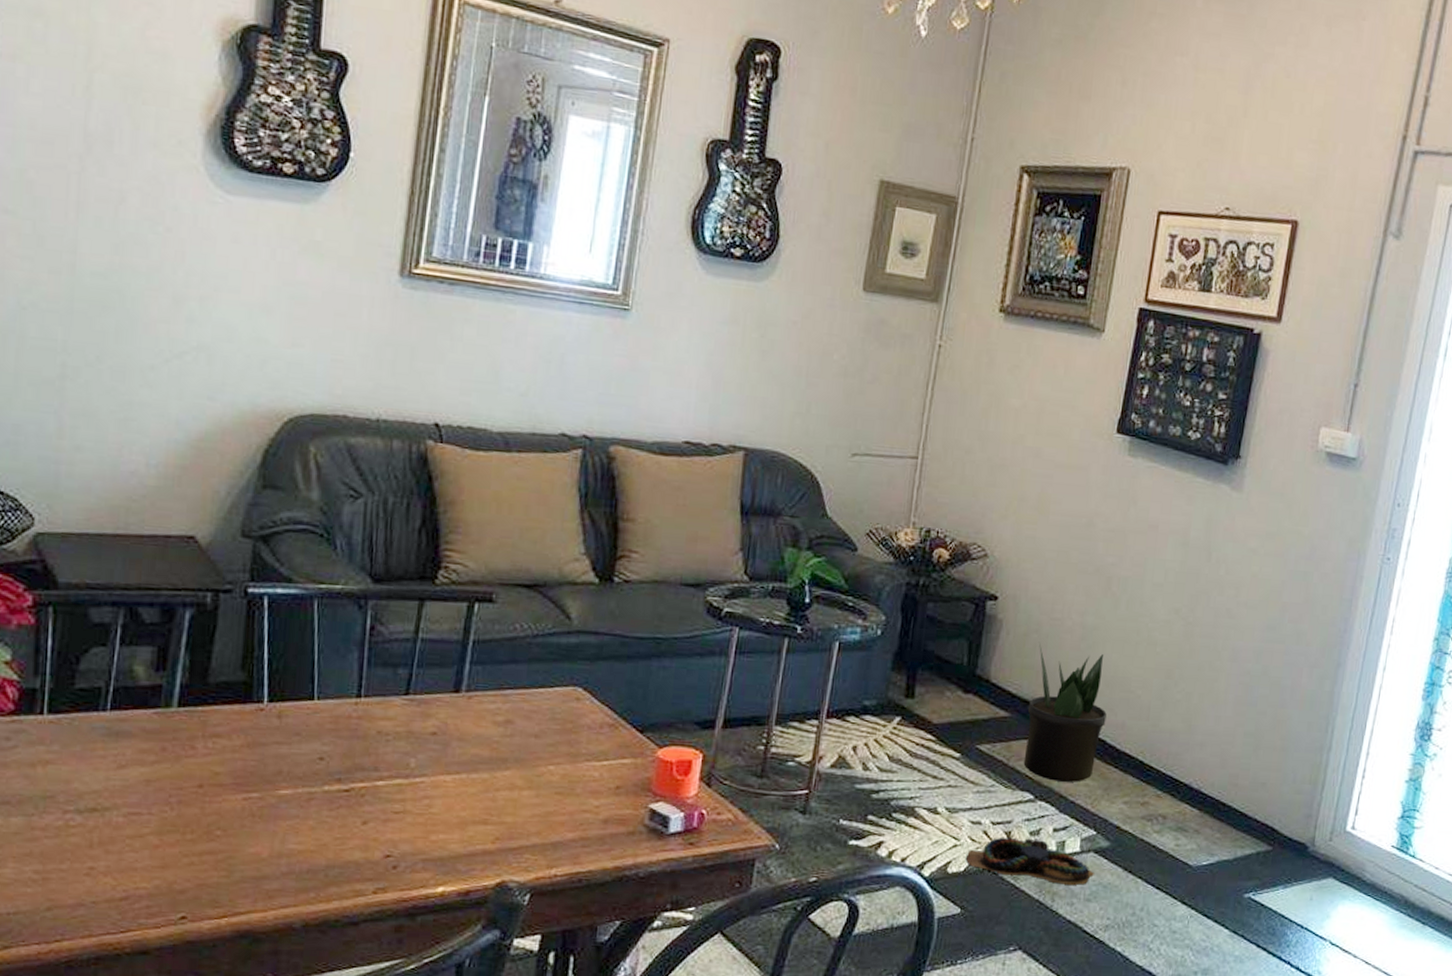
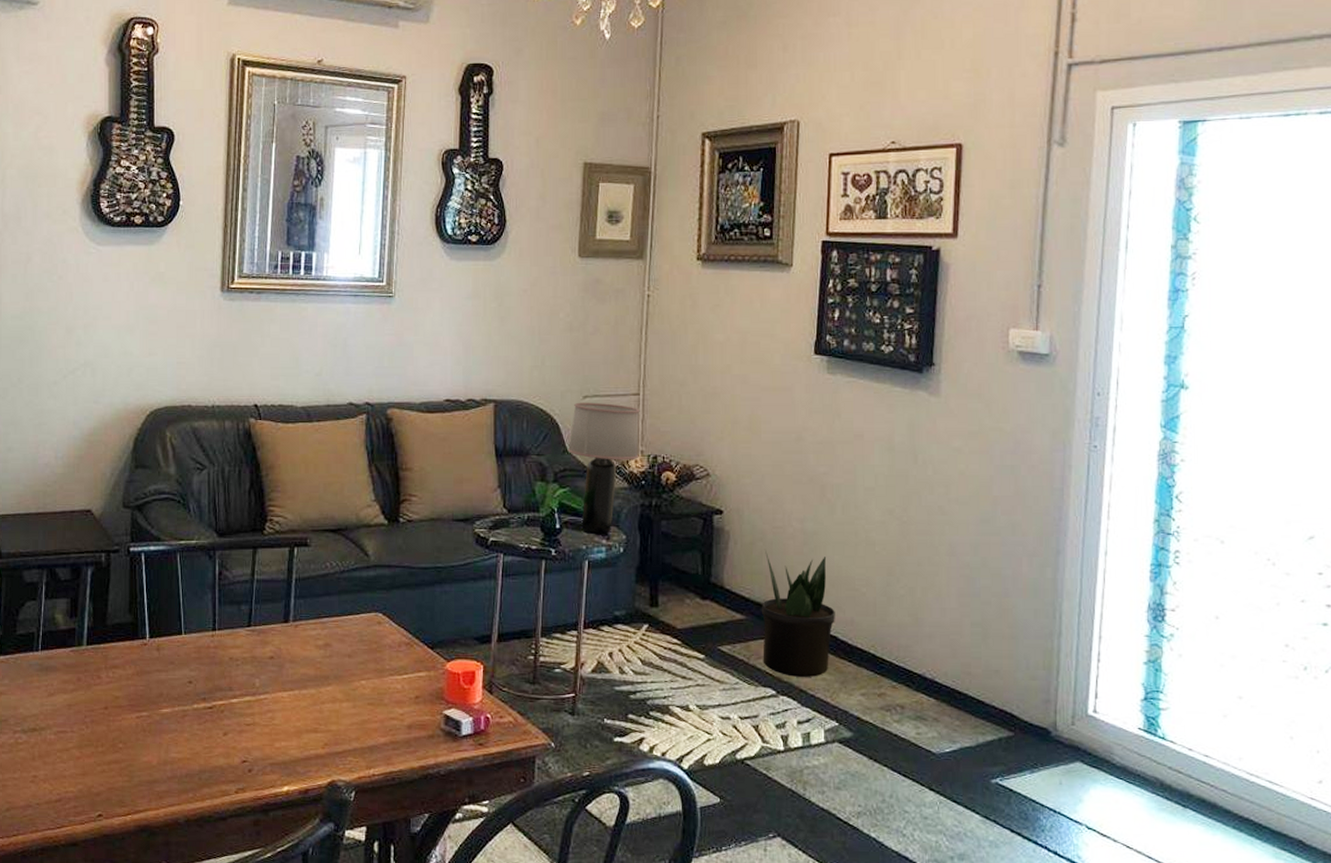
table lamp: none [827,460,917,613] -> present [567,402,640,534]
dog toy: present [966,837,1094,885] -> none [720,730,841,774]

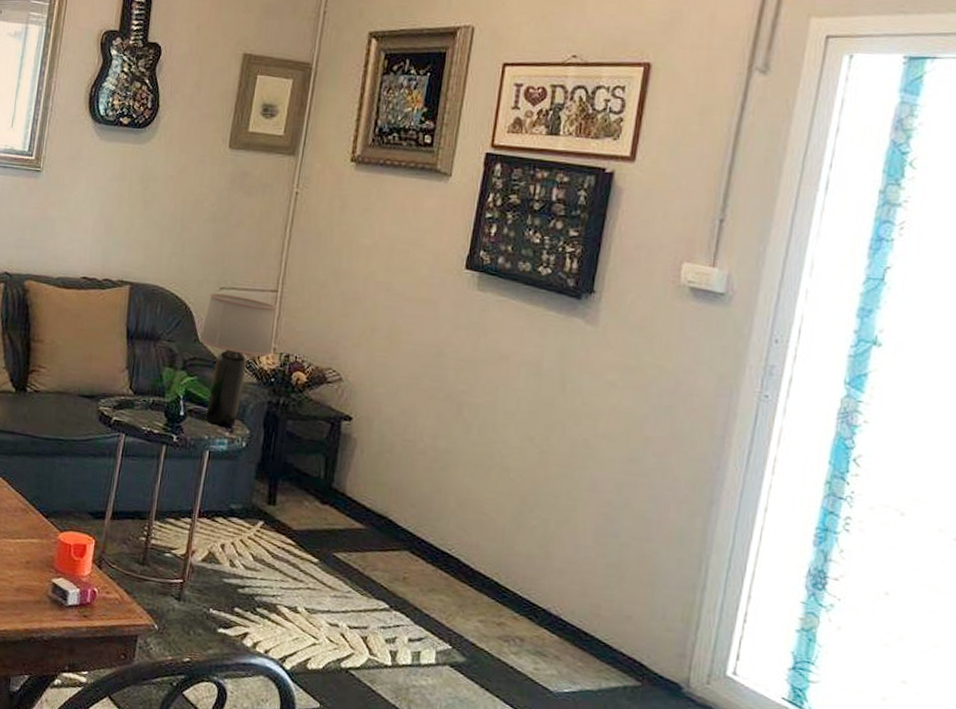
planter: present [761,550,835,677] -> none [378,462,460,597]

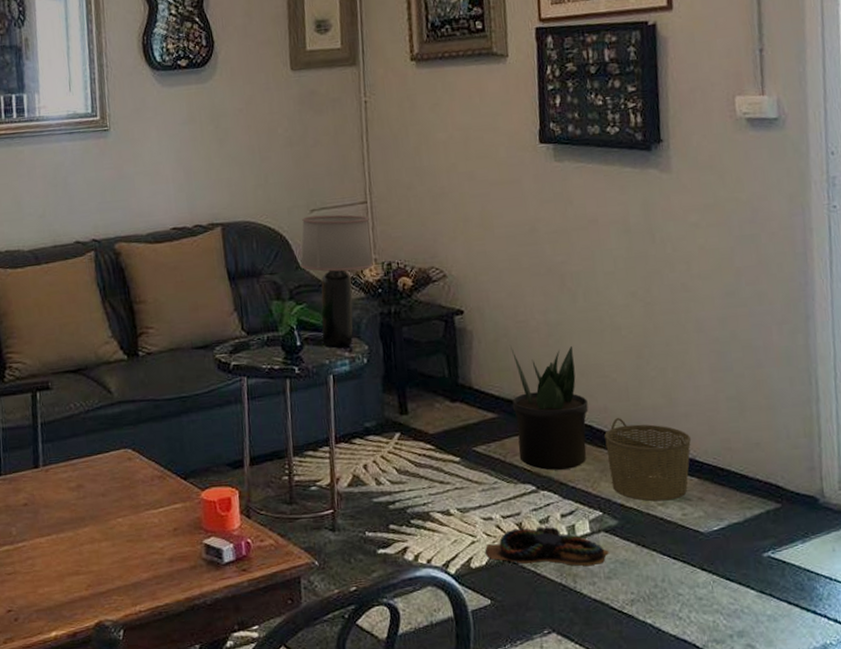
dog toy: none [325,641,450,696] -> present [485,525,609,566]
planter: none [378,462,460,597] -> present [510,346,589,471]
basket: none [467,557,561,652] -> present [604,417,692,502]

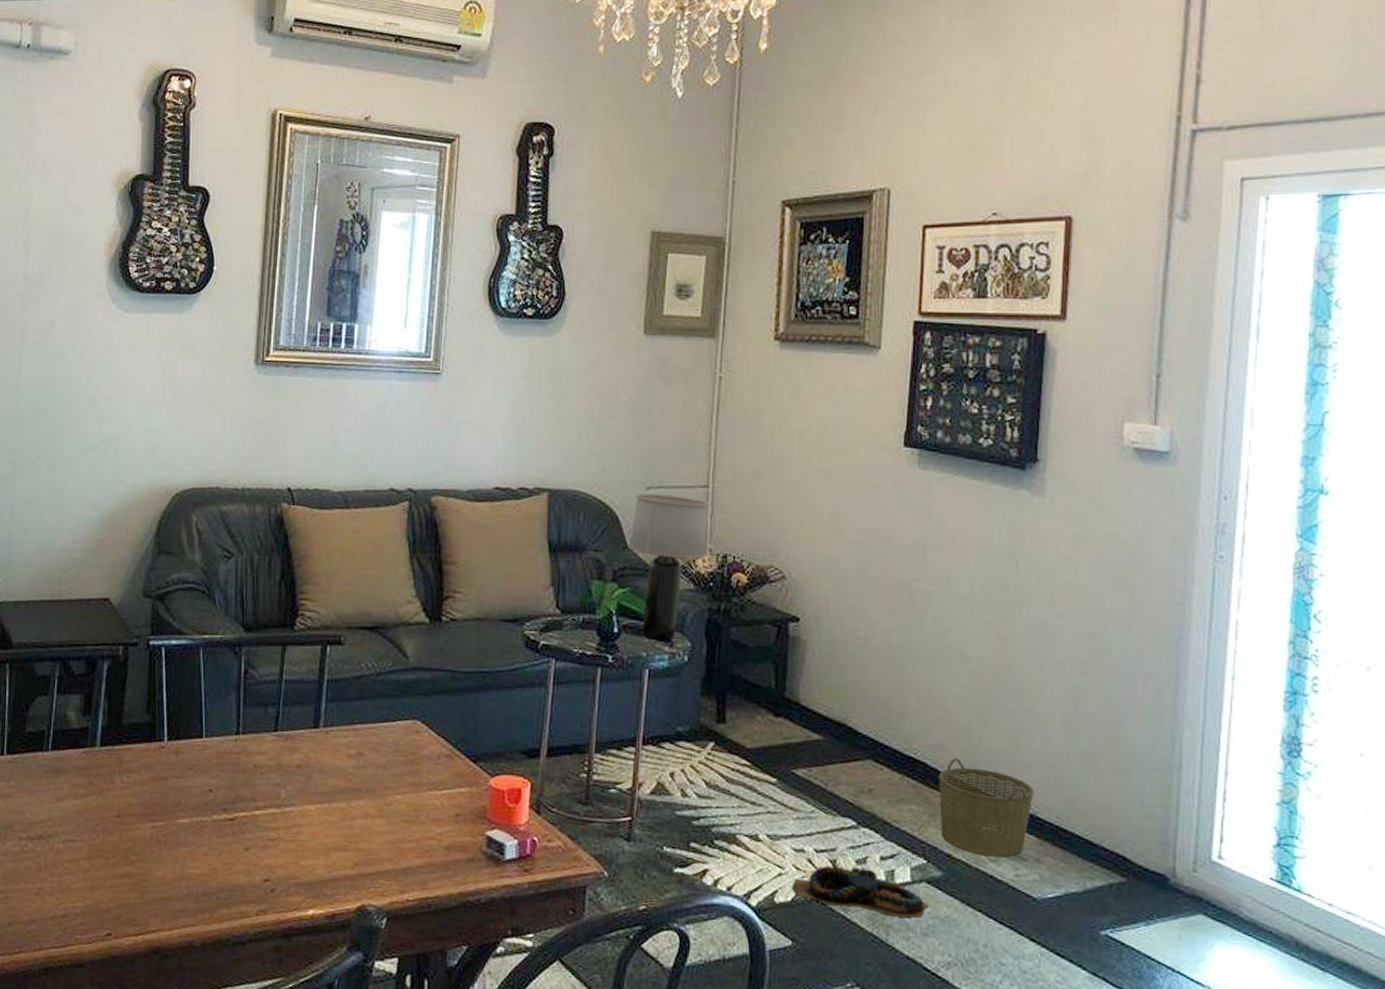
planter: present [510,346,589,471] -> none [840,663,924,808]

